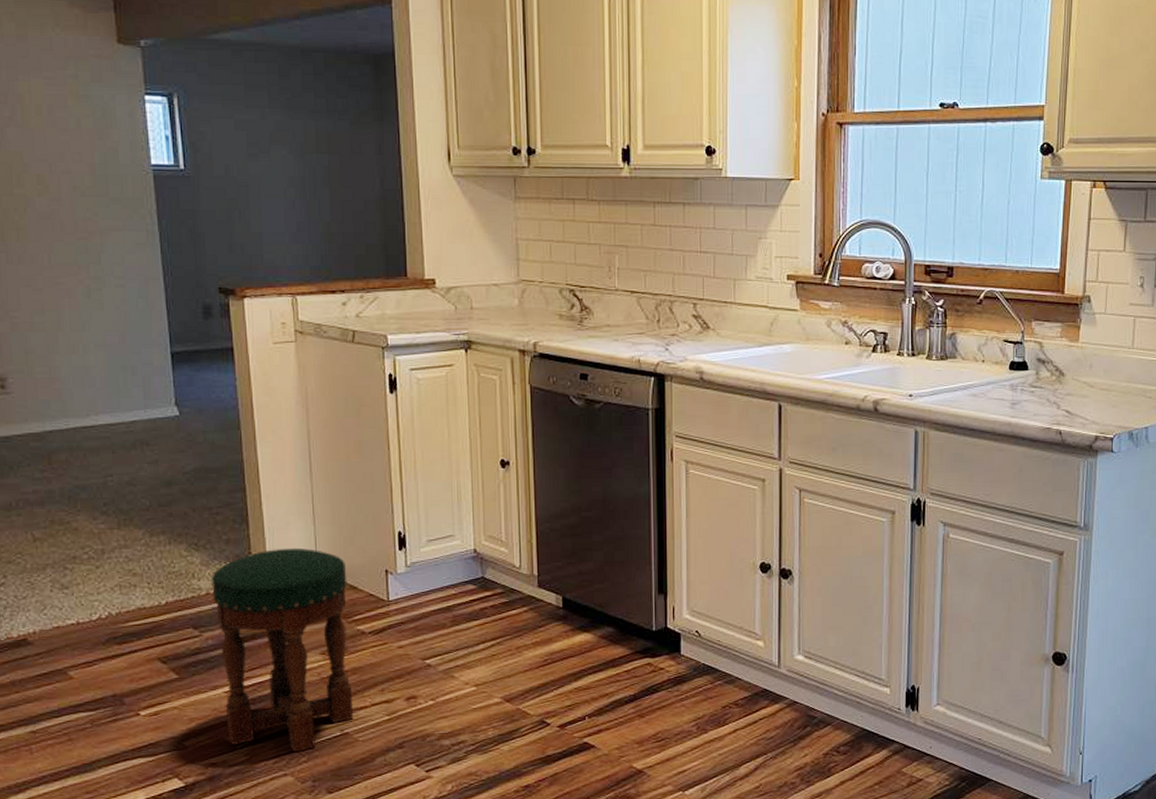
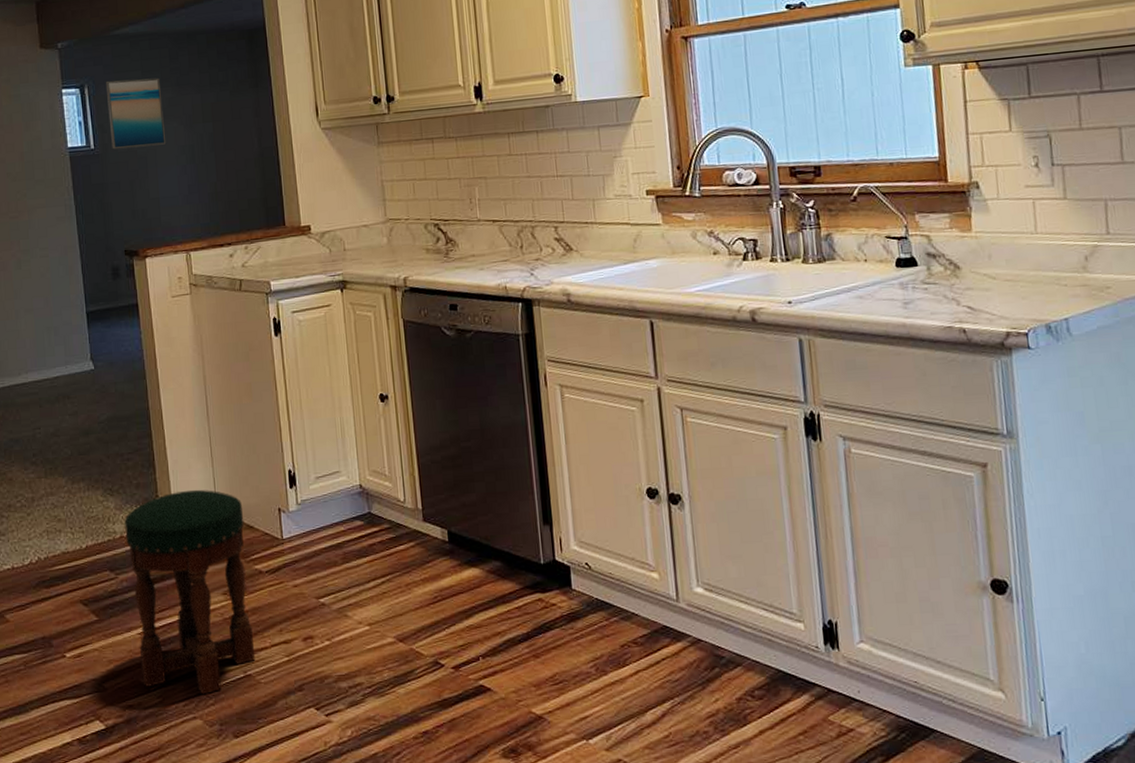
wall art: none [199,92,273,173] -> present [105,77,167,150]

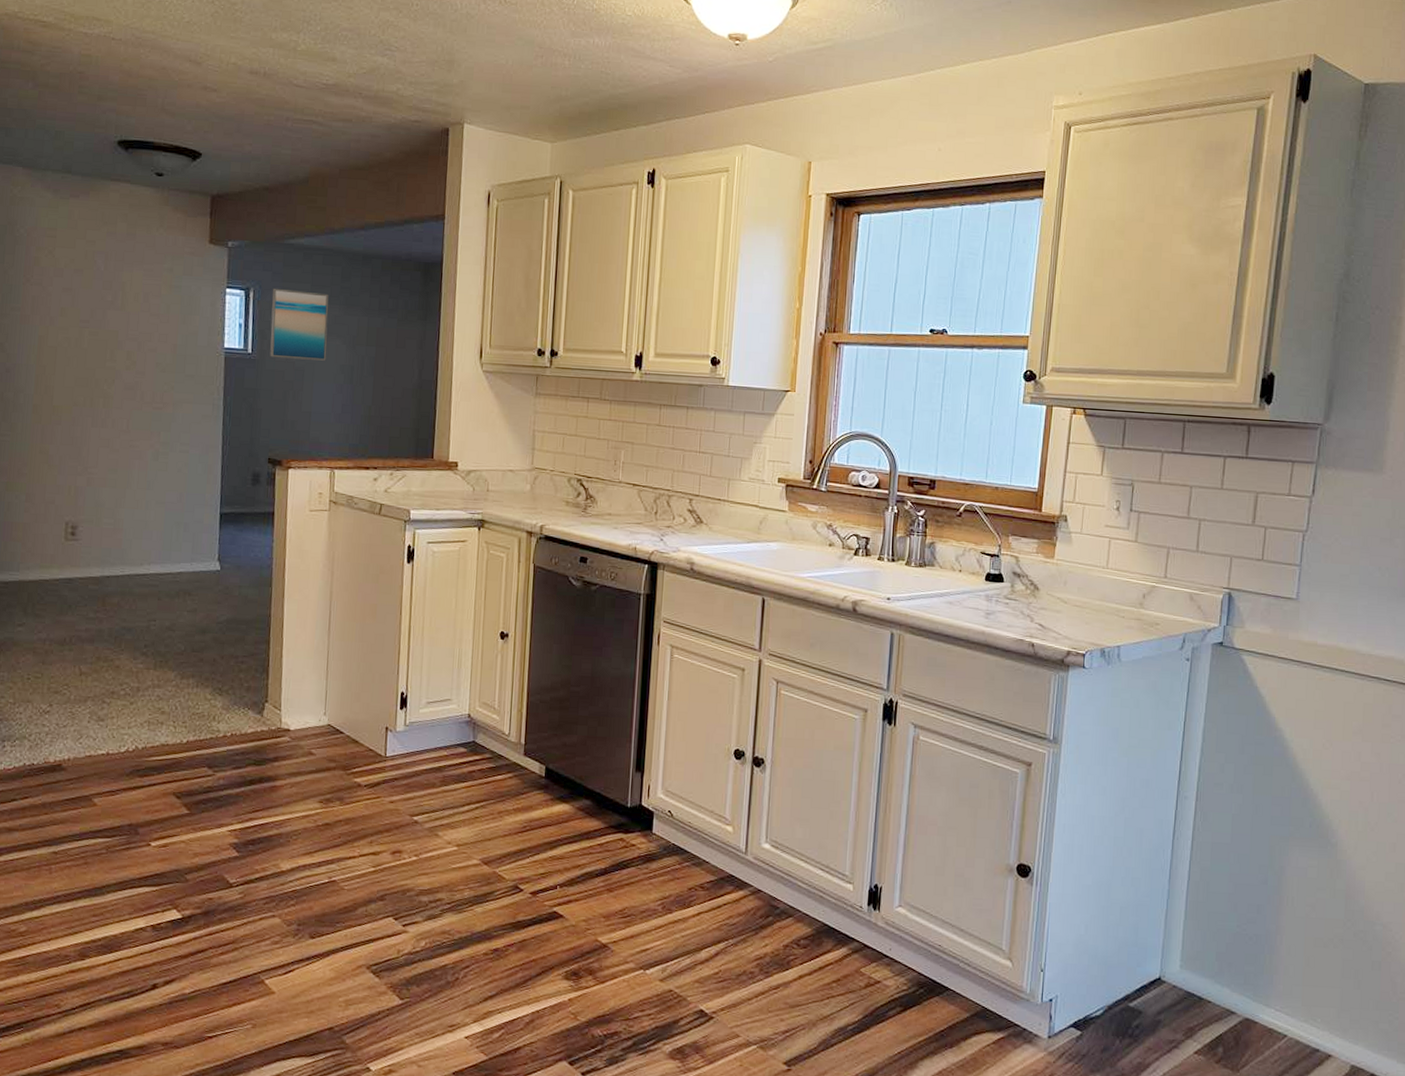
stool: present [124,489,256,695] -> none [226,699,351,895]

